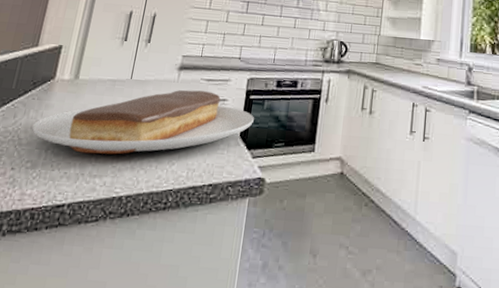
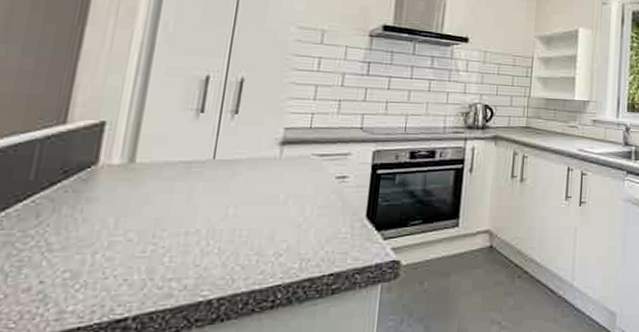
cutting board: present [32,90,254,155] -> none [68,168,383,254]

